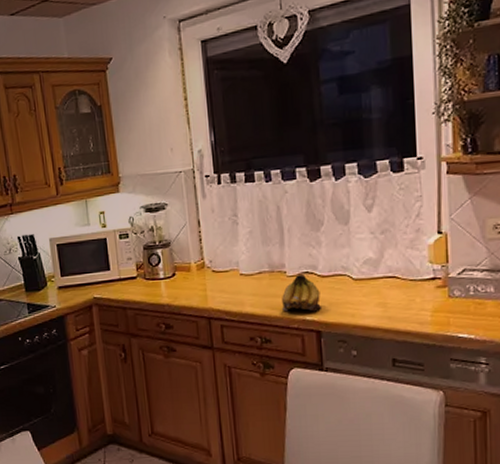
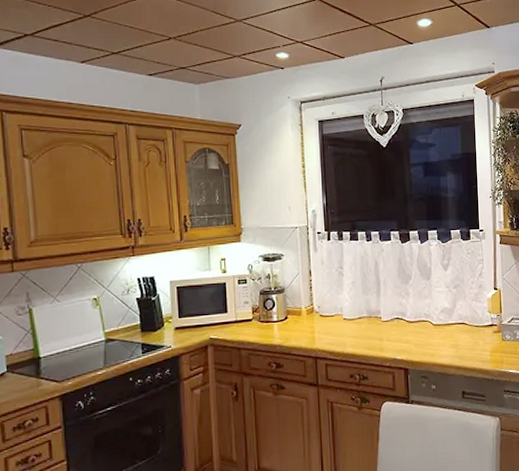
fruit: present [281,275,321,312] -> none [377,320,408,352]

